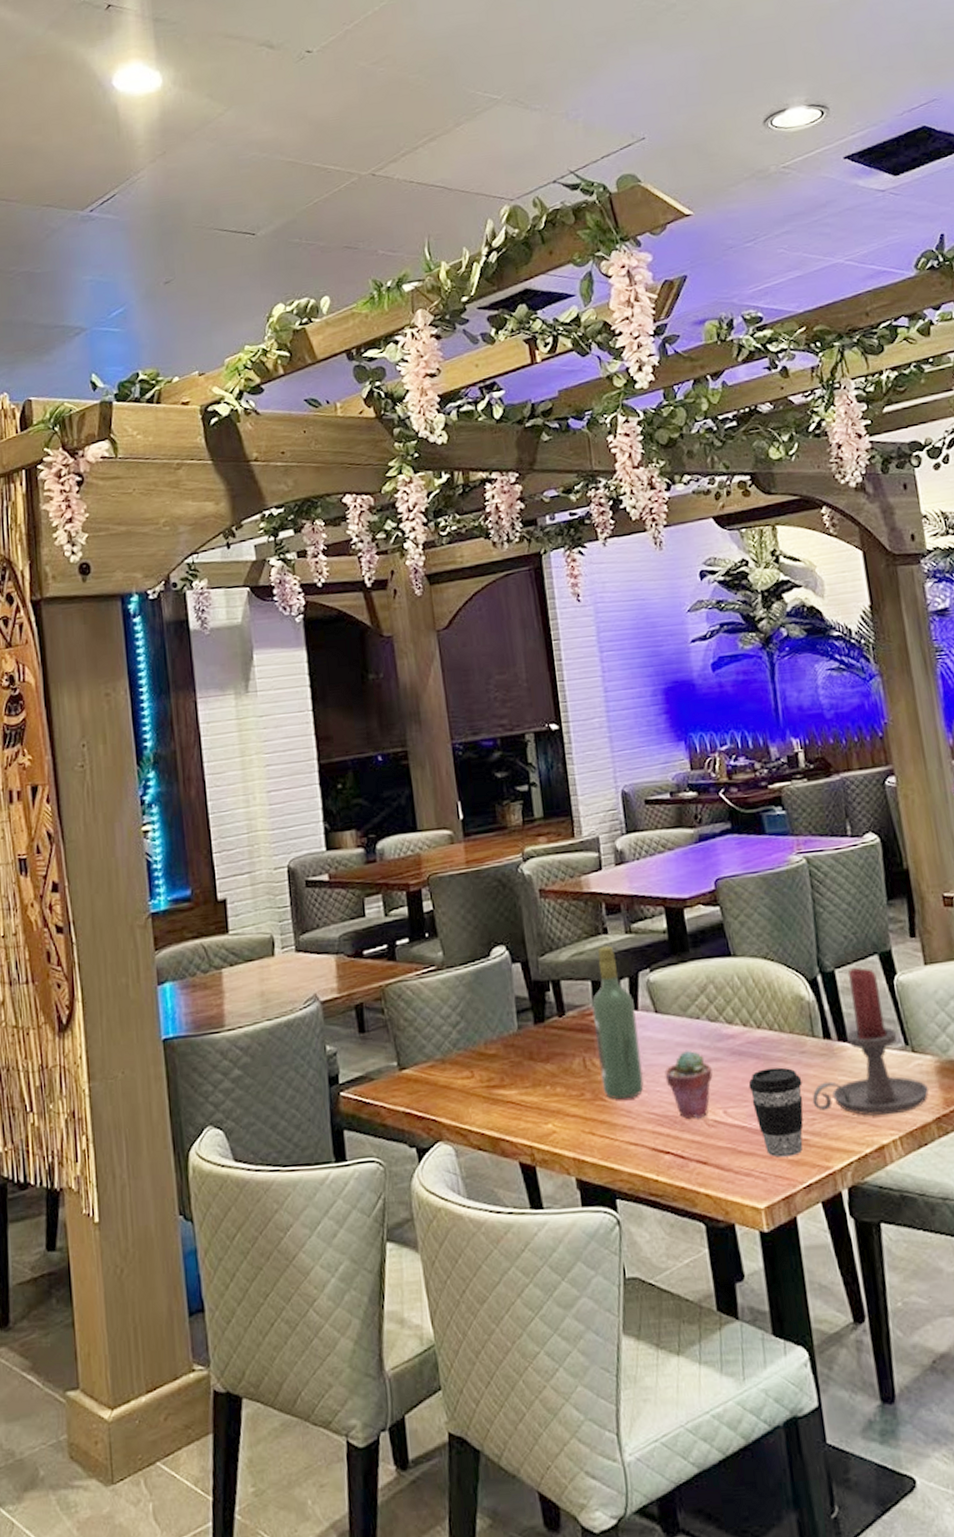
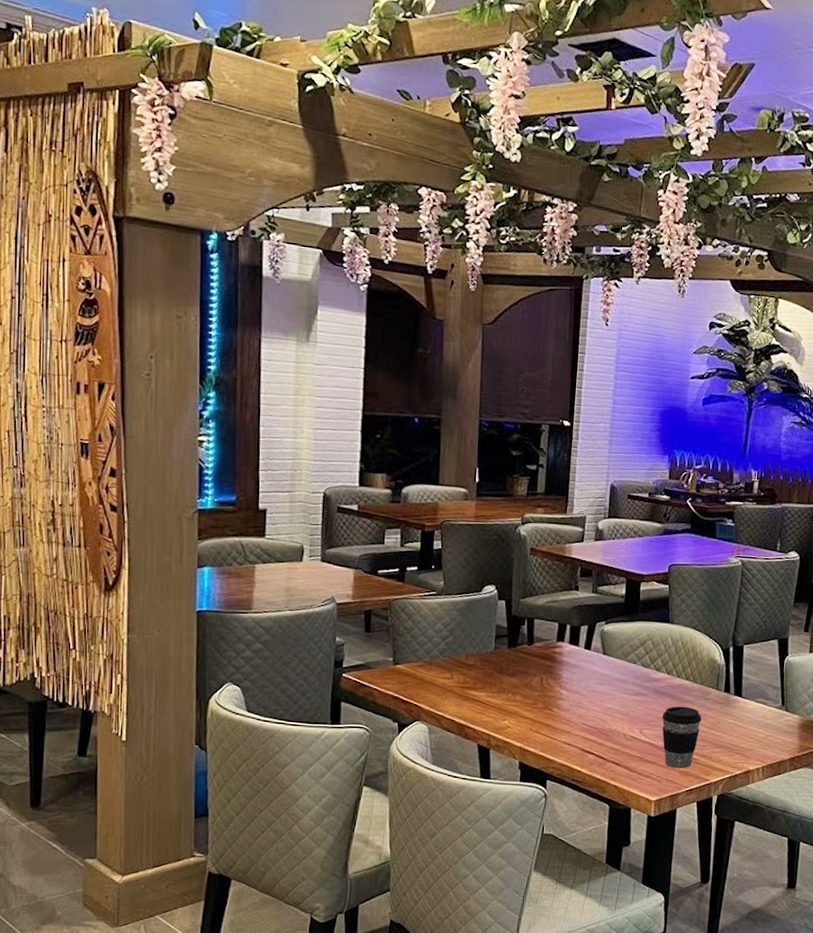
wine bottle: present [591,945,644,1100] -> none [552,599,589,712]
potted succulent: present [664,1050,713,1119] -> none [601,684,638,734]
candle holder: present [812,967,930,1116] -> none [706,646,791,751]

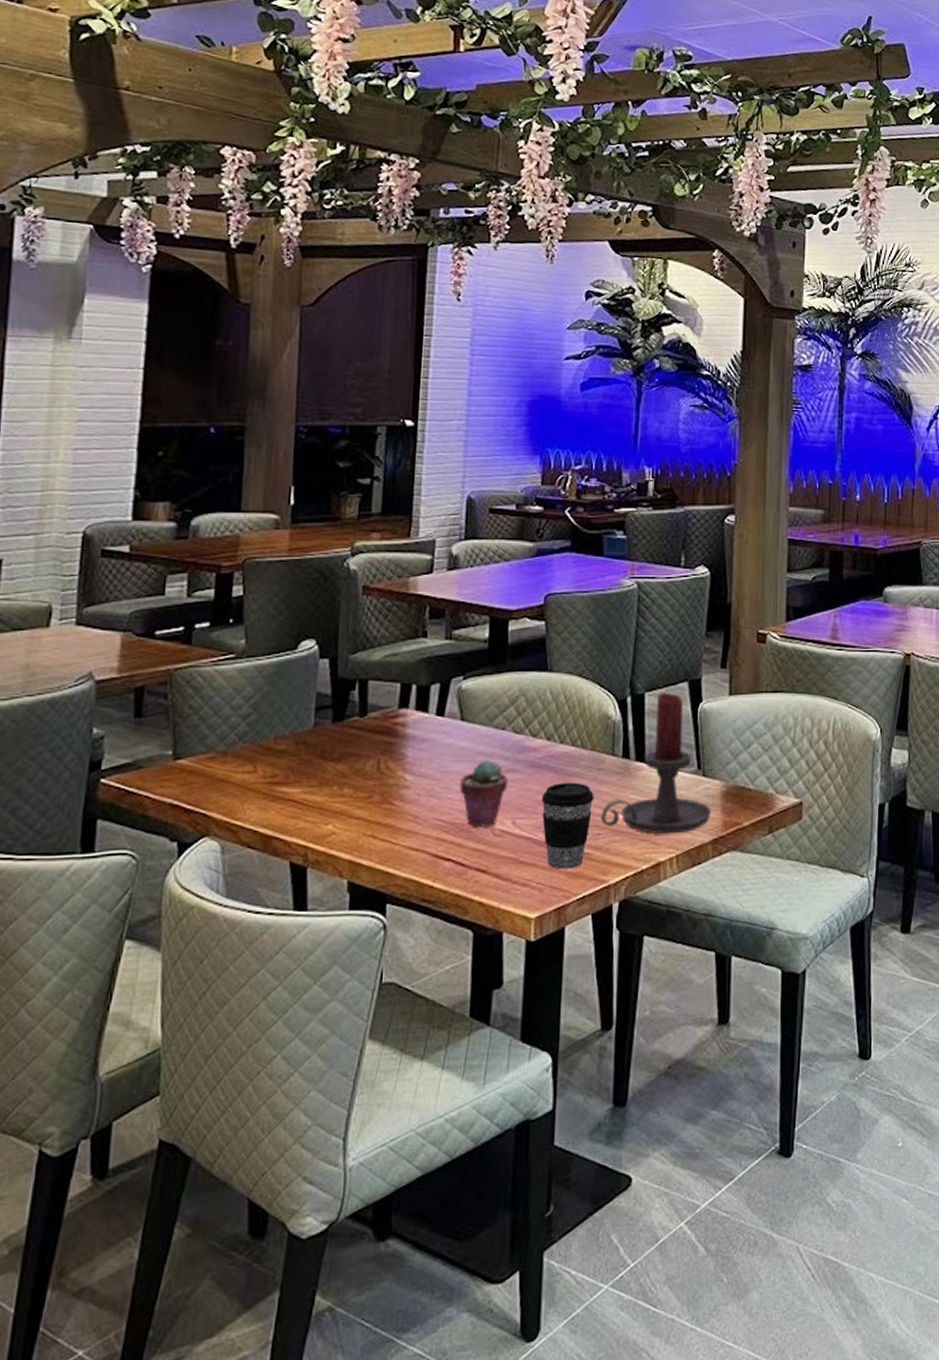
potted succulent: none [601,684,638,734] -> present [459,759,508,828]
candle holder: none [706,646,791,751] -> present [600,693,712,835]

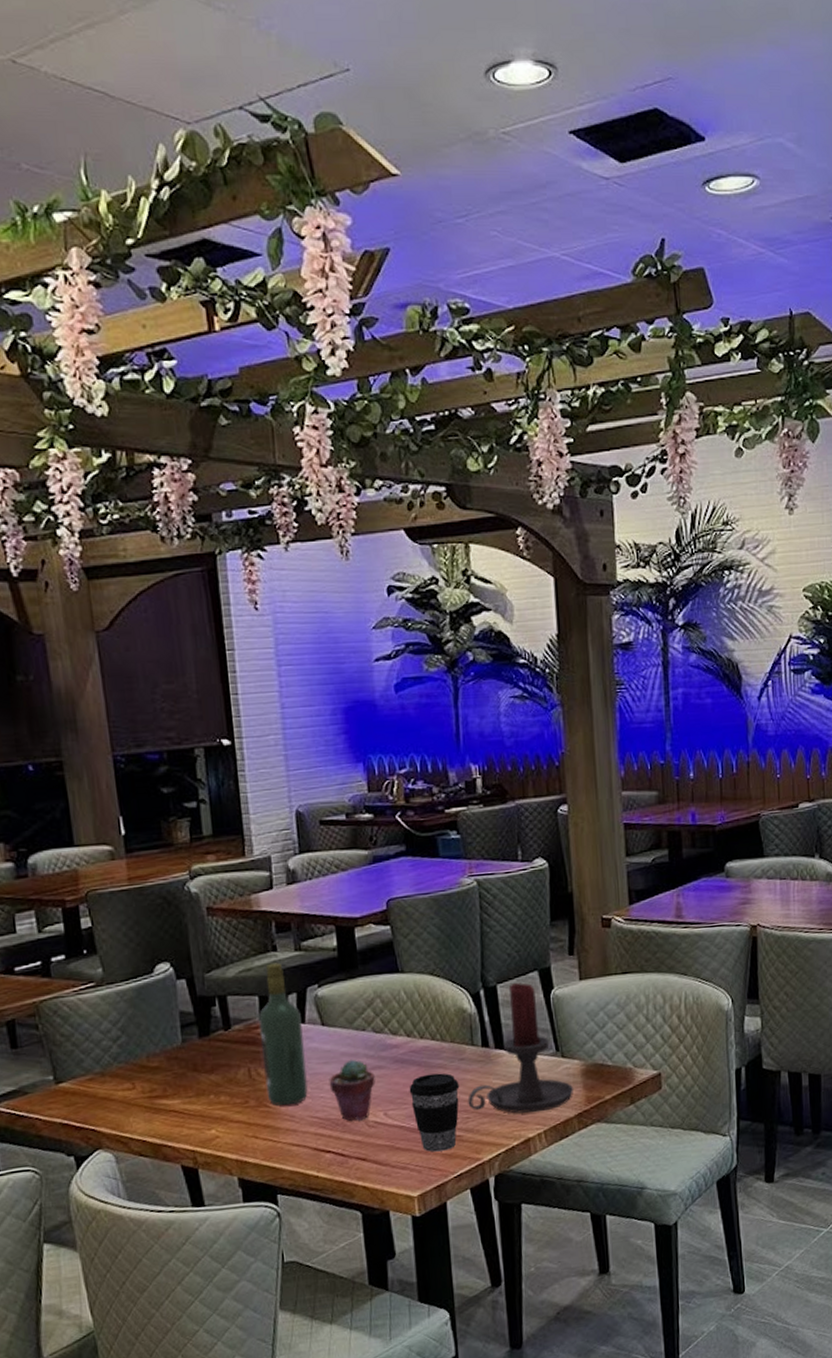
wine bottle: none [393,650,441,805] -> present [258,962,308,1106]

